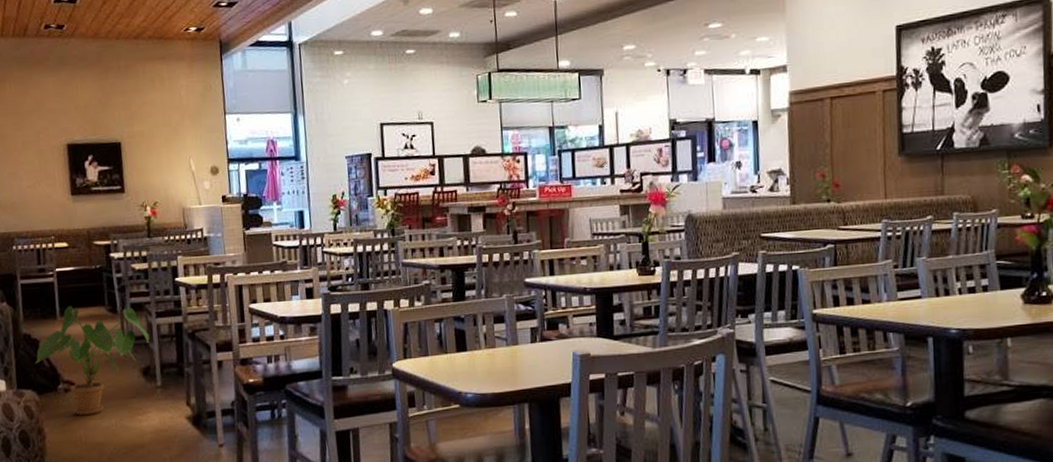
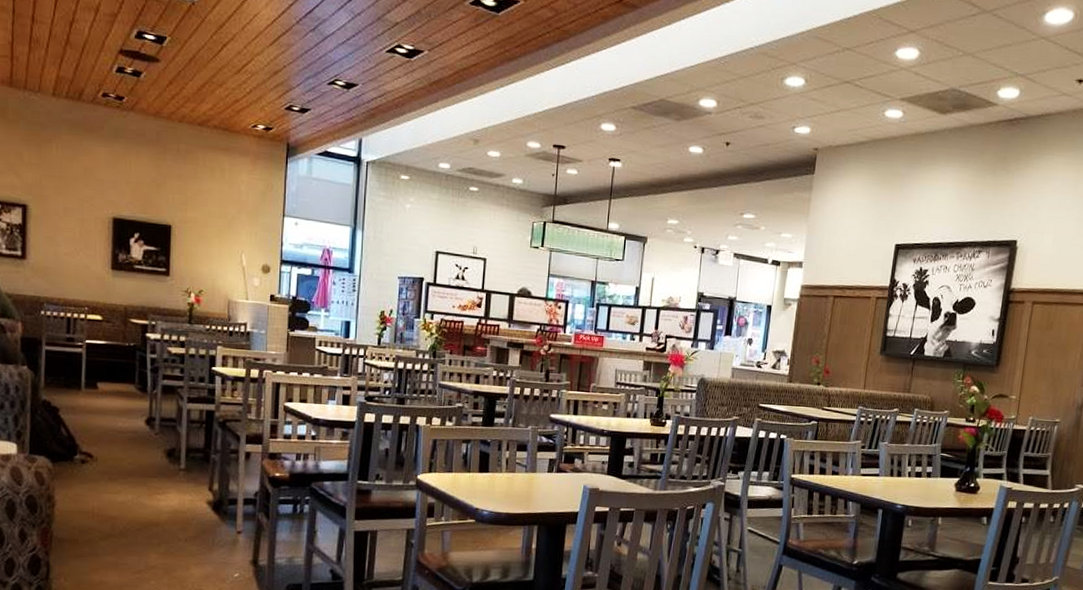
house plant: present [35,305,150,415] -> none [52,379,178,488]

